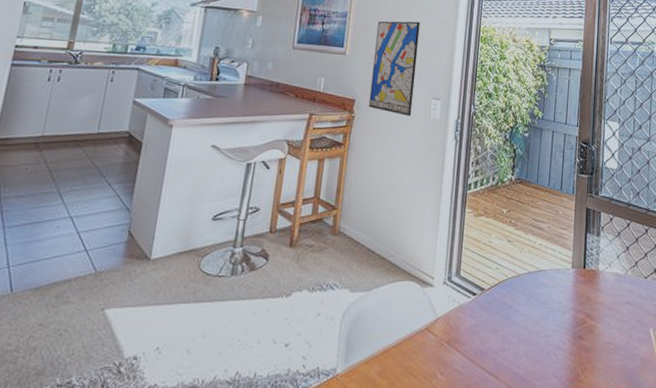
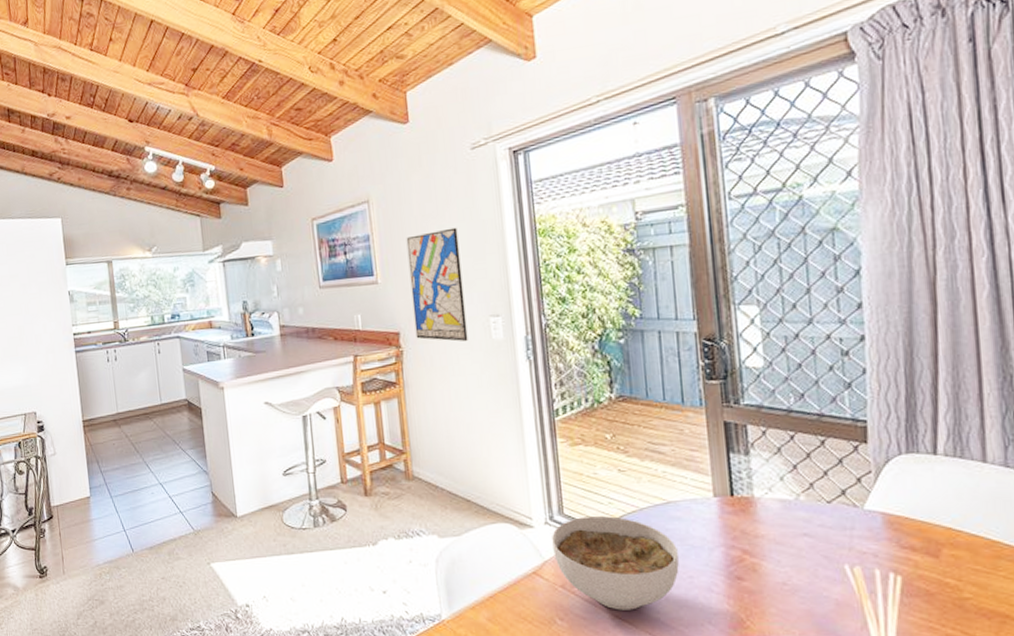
bowl: none [445,279,541,365] -> present [552,516,679,610]

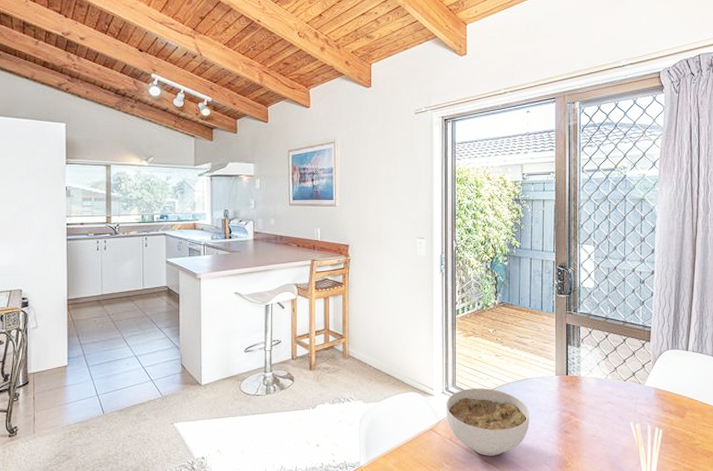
wall art: present [406,227,468,341] -> none [361,170,400,255]

